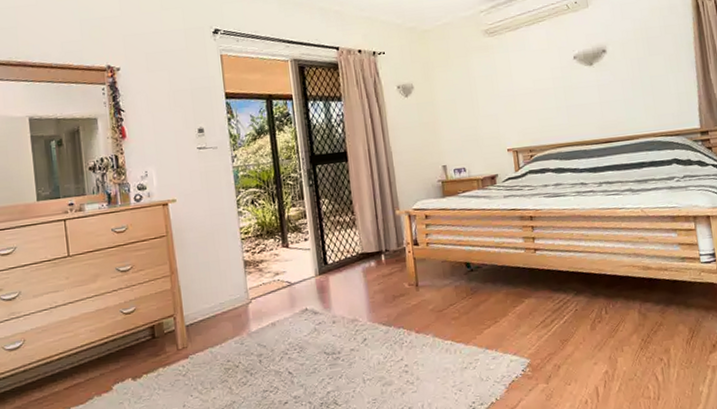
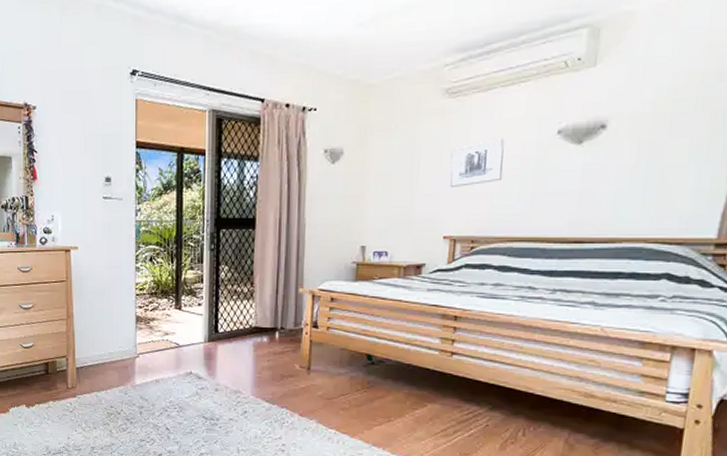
wall art: none [499,66,542,108] -> present [450,138,504,187]

